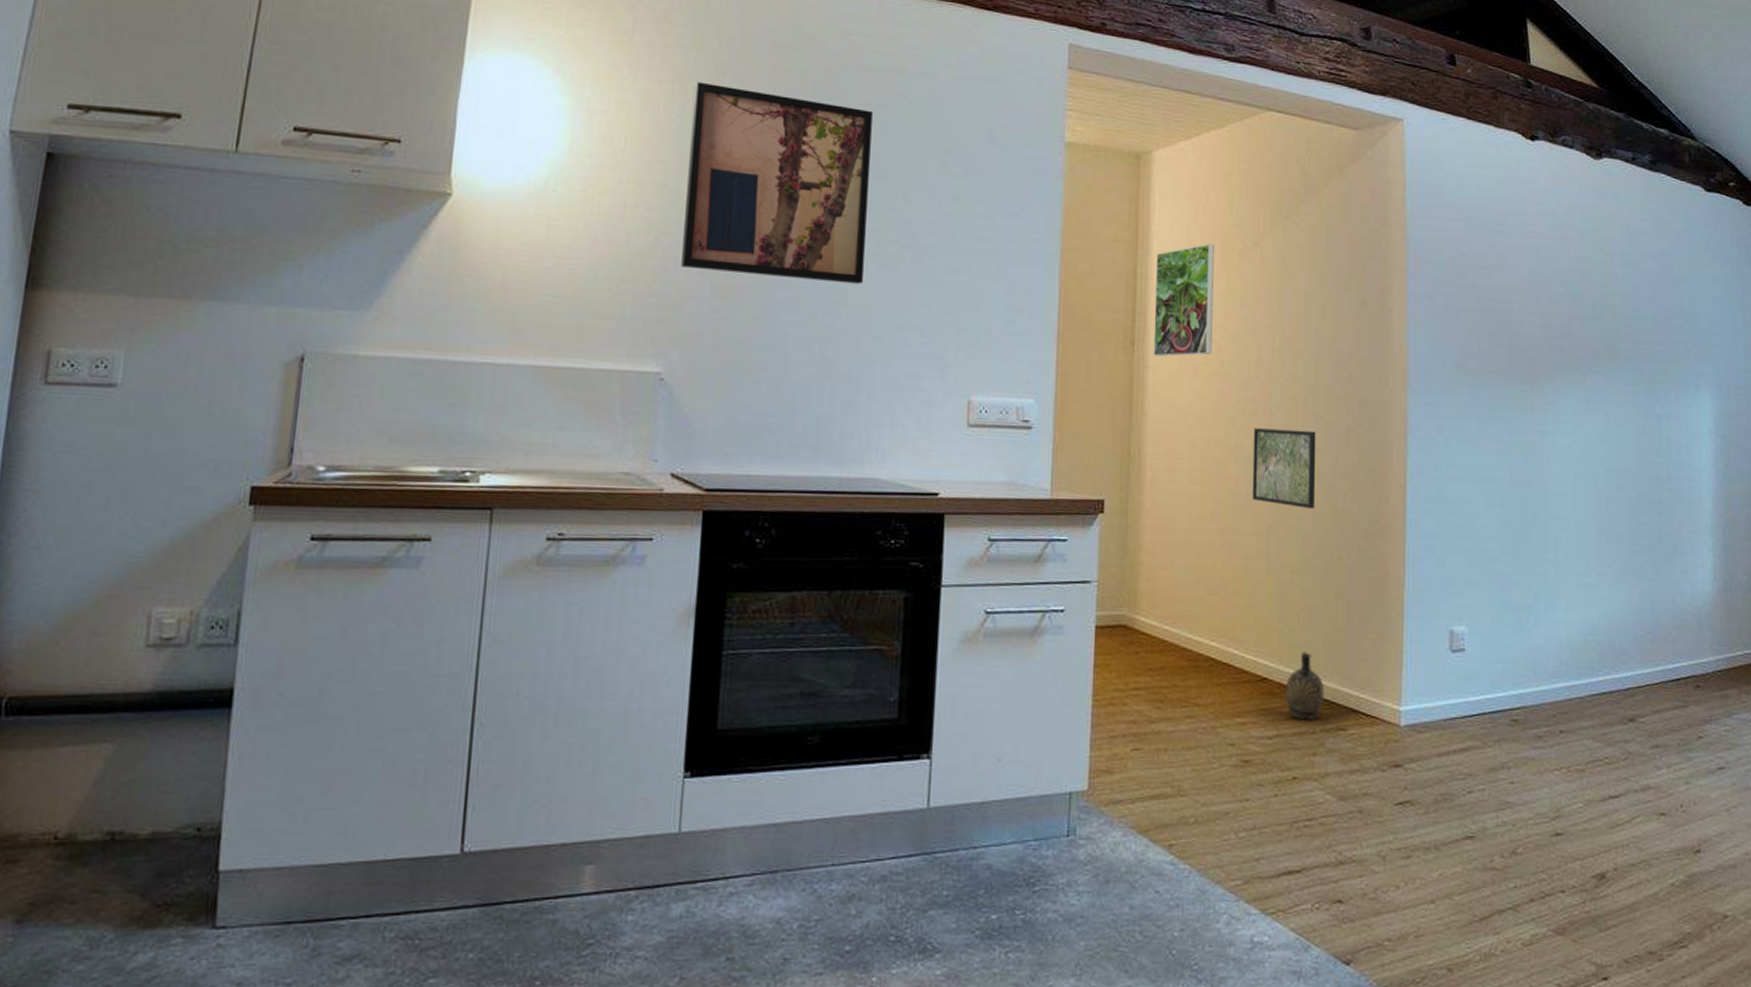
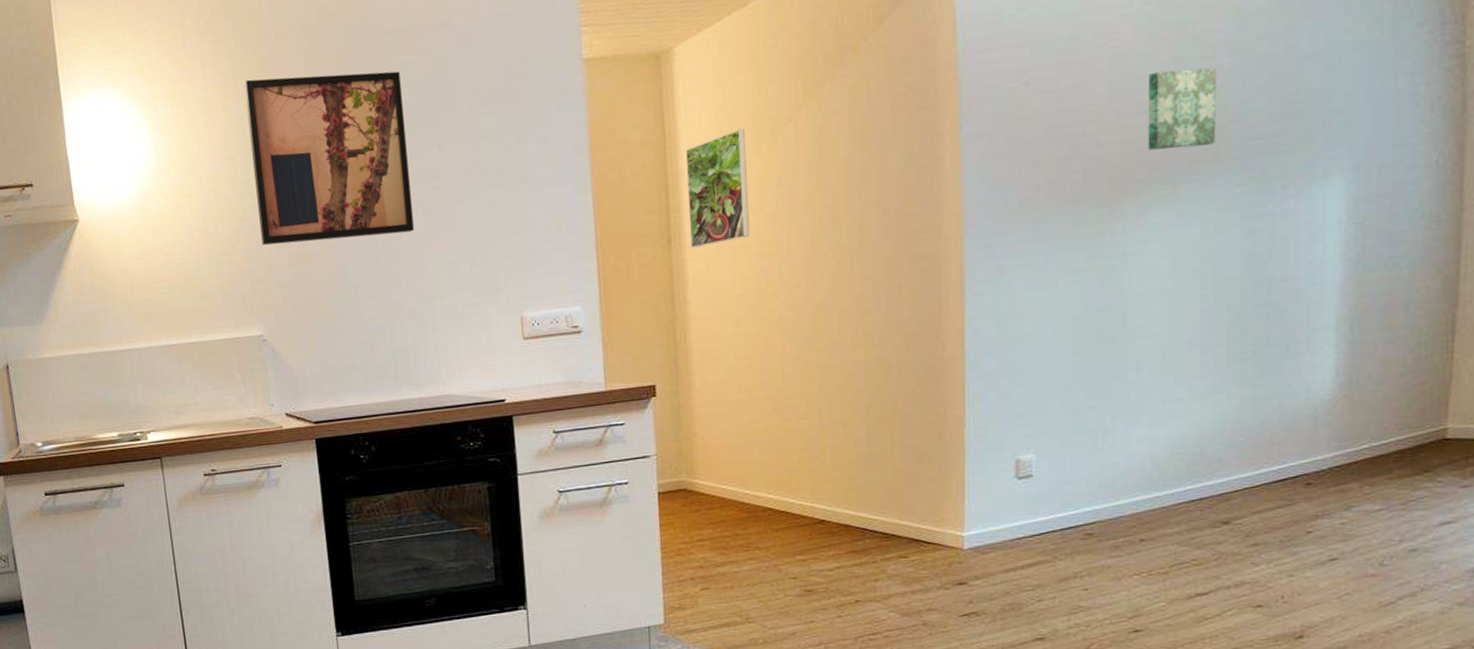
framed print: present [1252,428,1316,510] -> none [797,292,866,367]
ceramic jug: present [1285,651,1324,720] -> none [844,493,883,553]
wall art: none [1560,267,1614,342] -> present [1147,67,1216,151]

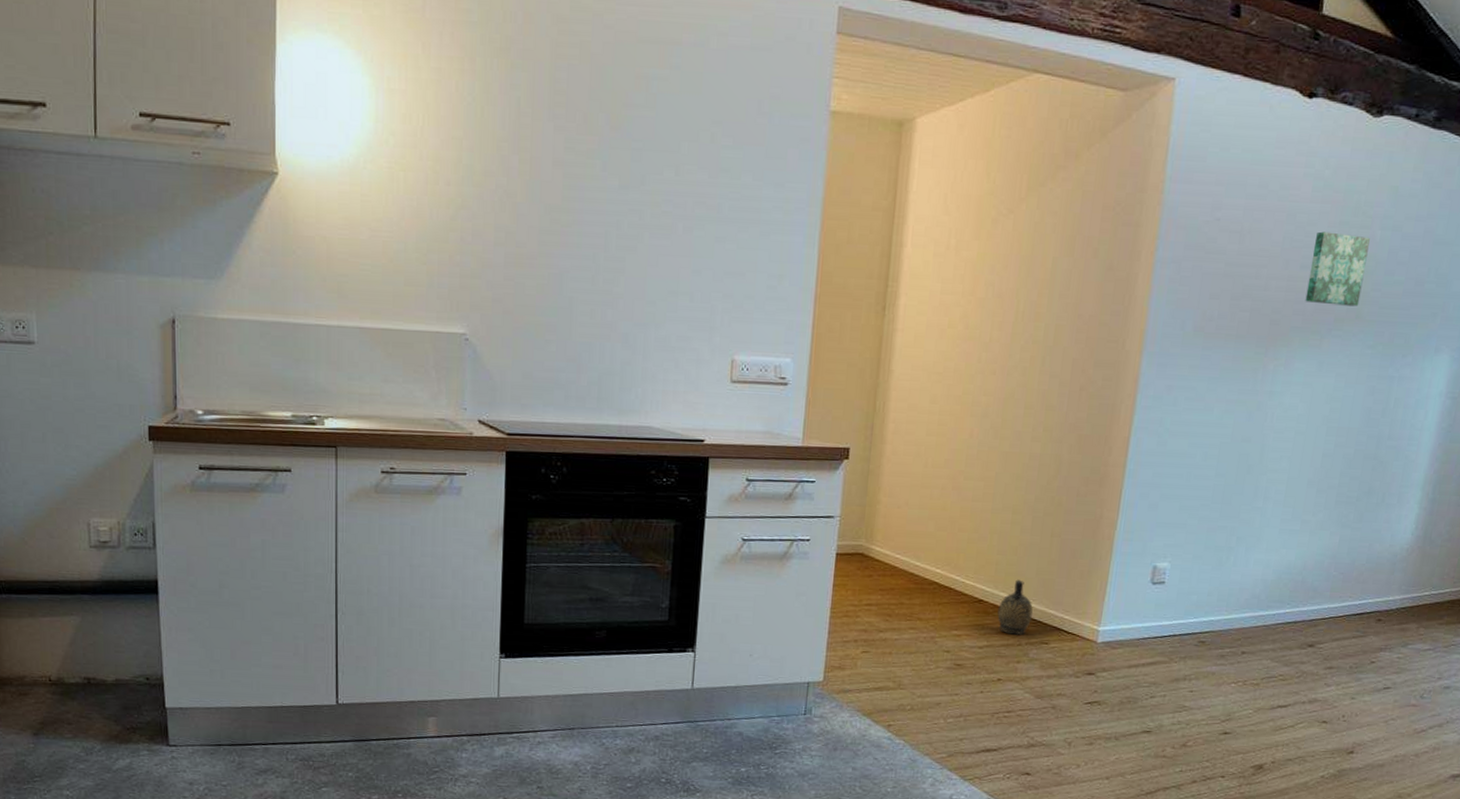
wall art: present [243,71,414,245] -> none [478,58,647,253]
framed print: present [685,128,750,248] -> none [902,211,969,320]
ceramic jug: none [844,493,883,553] -> present [997,579,1033,635]

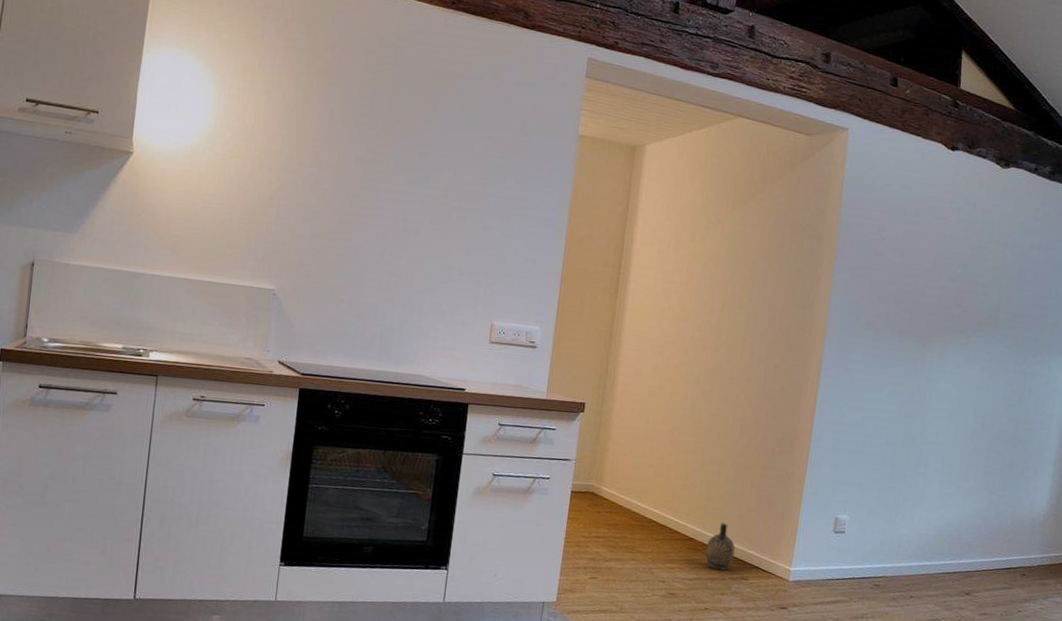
wall art: present [1305,231,1370,306] -> none [954,253,1003,314]

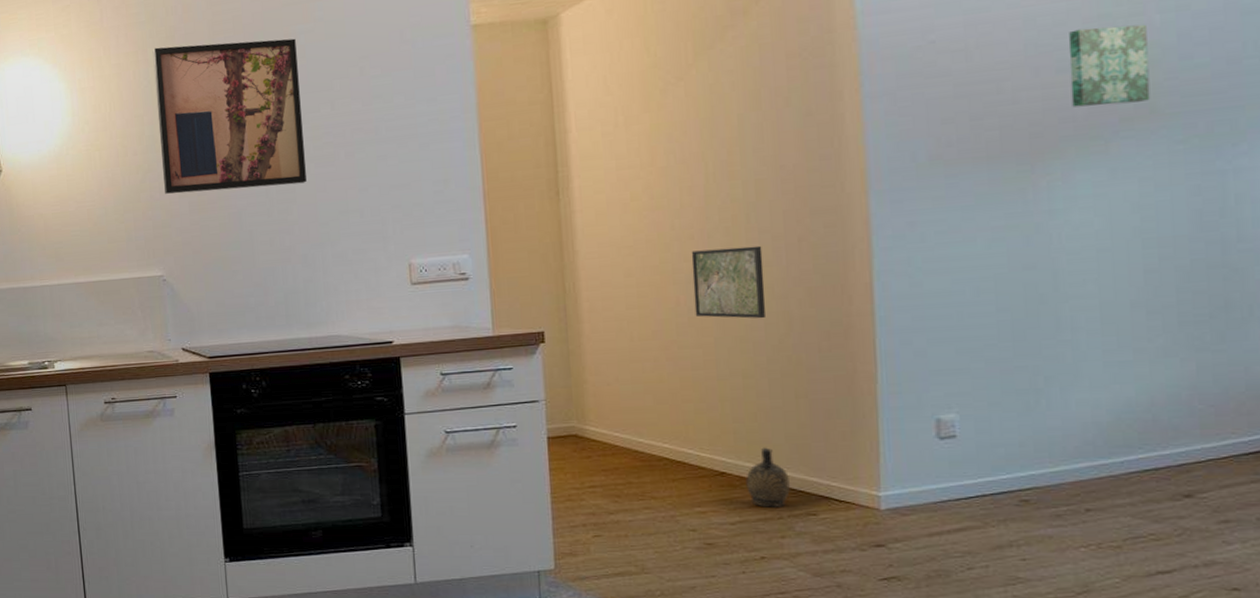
wall art: none [291,76,435,234] -> present [152,38,307,194]
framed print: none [695,359,750,422] -> present [691,245,766,319]
wall art: none [954,253,1003,314] -> present [1068,24,1151,108]

